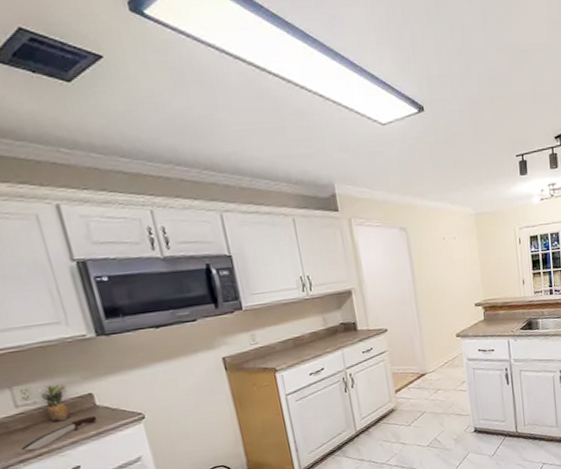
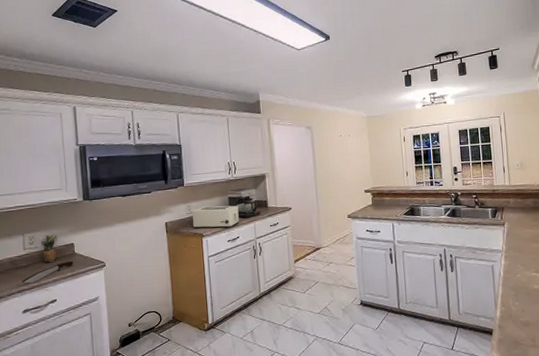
toaster: none [257,330,322,363] -> present [192,205,239,229]
coffee maker: none [303,307,349,346] -> present [227,188,260,219]

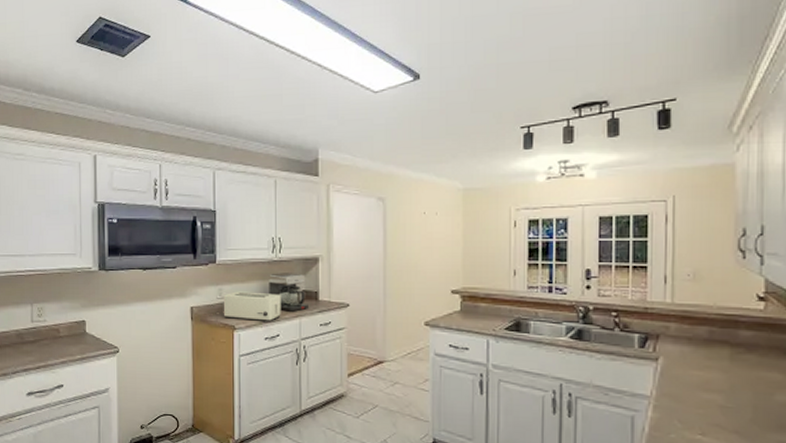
knife: present [21,261,74,283] -> none [27,342,84,362]
fruit: present [40,234,58,263] -> none [50,307,69,341]

